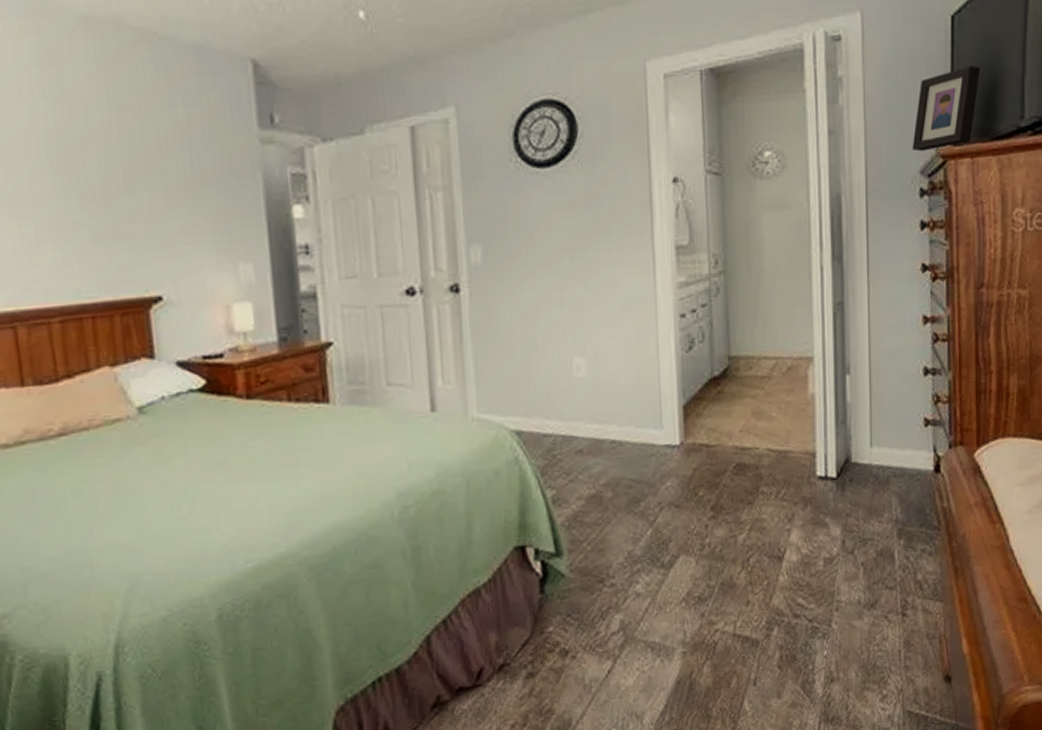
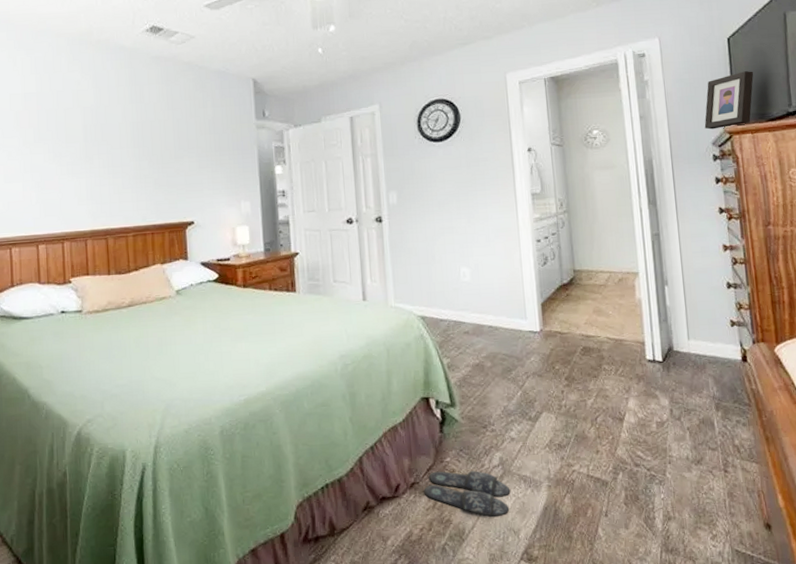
slippers: none [516,640,633,700] -> present [423,470,511,517]

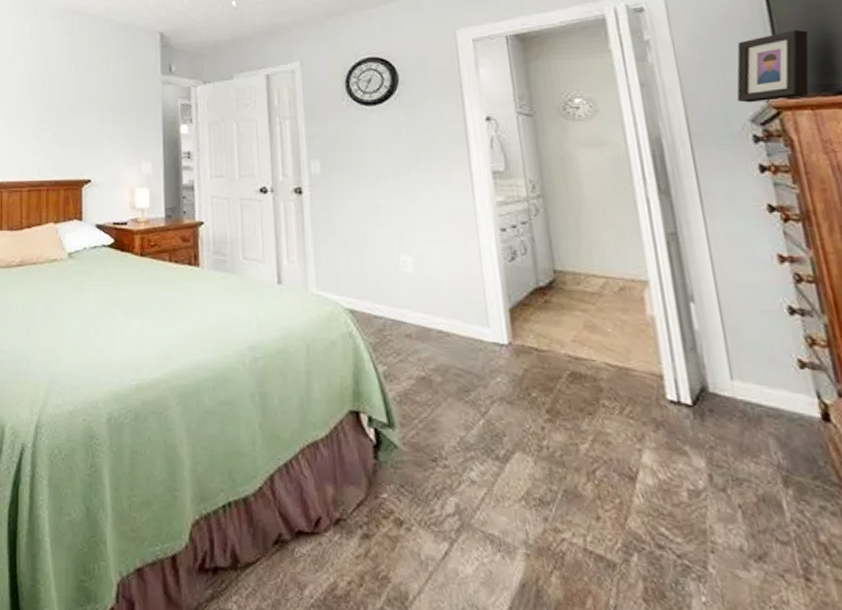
slippers: present [423,470,511,517] -> none [352,508,472,584]

